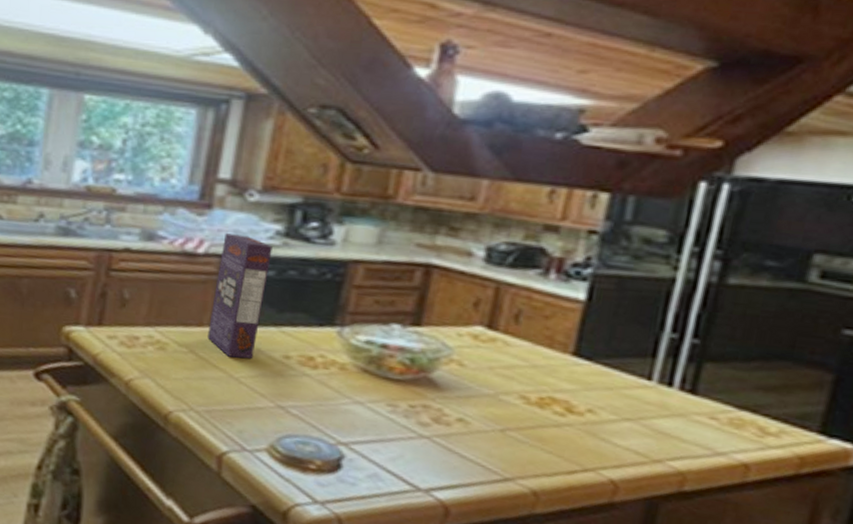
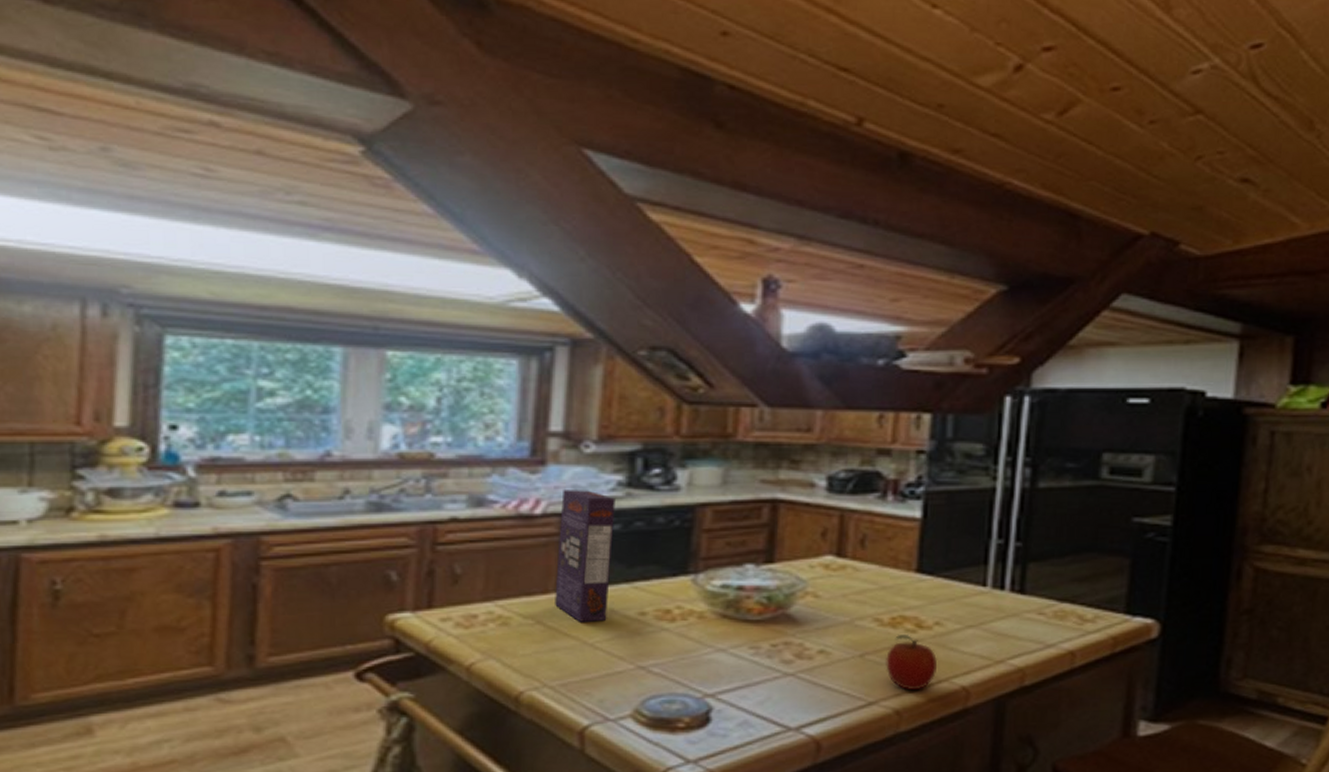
fruit: none [527,416,586,475] -> present [886,635,938,691]

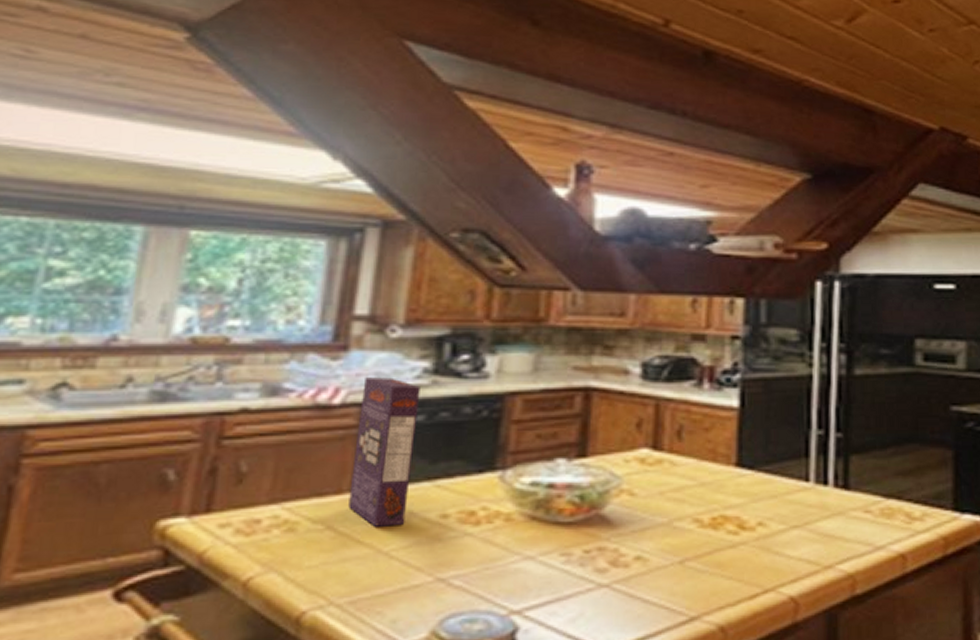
fruit: present [886,635,938,691] -> none [708,537,763,603]

